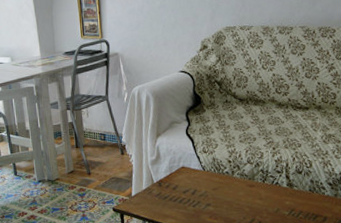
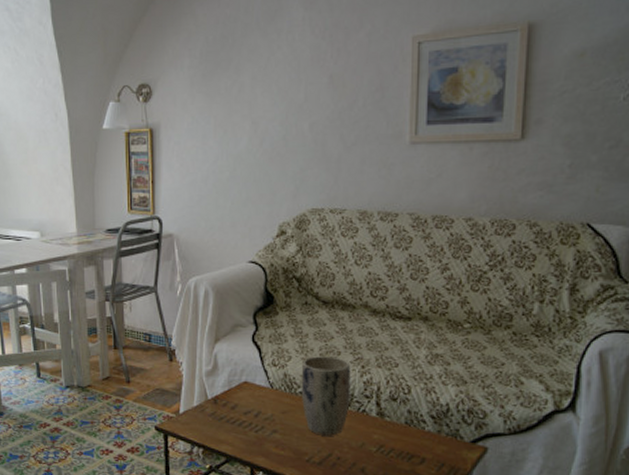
plant pot: none [226,142,266,205] -> present [301,356,351,436]

